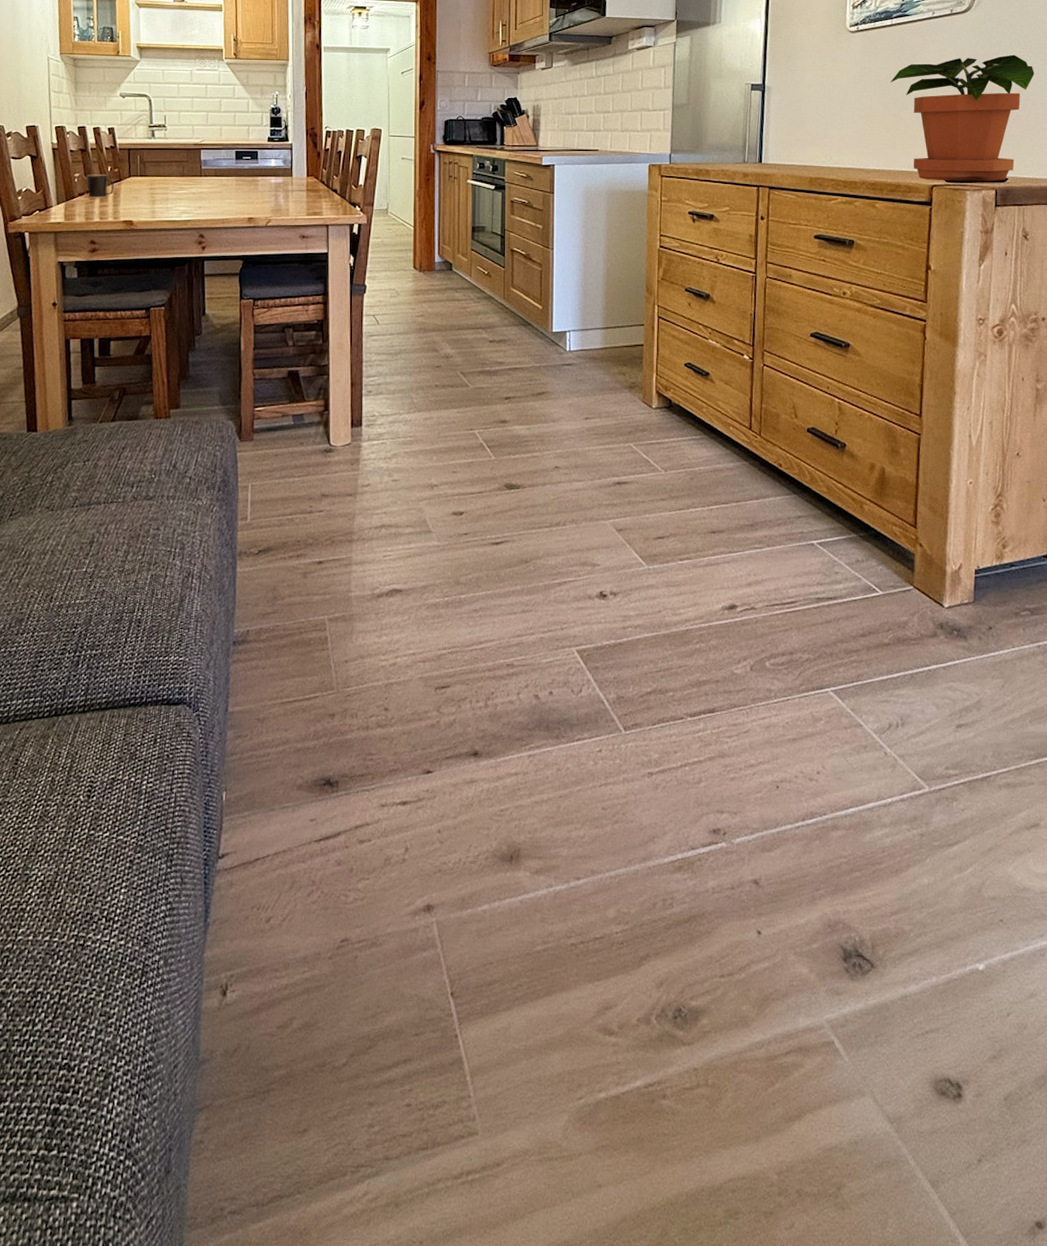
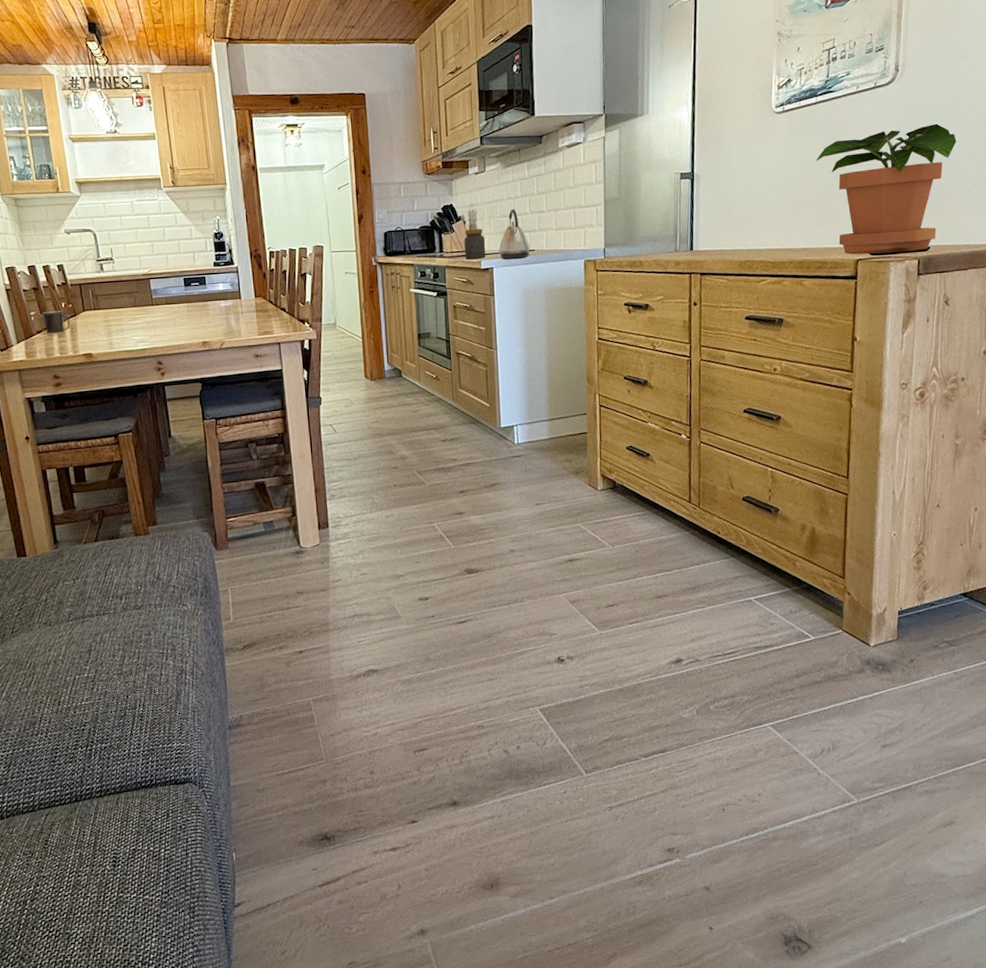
jar: none [526,124,548,156] -> present [464,229,486,260]
kettle: none [561,107,594,159] -> present [499,209,531,260]

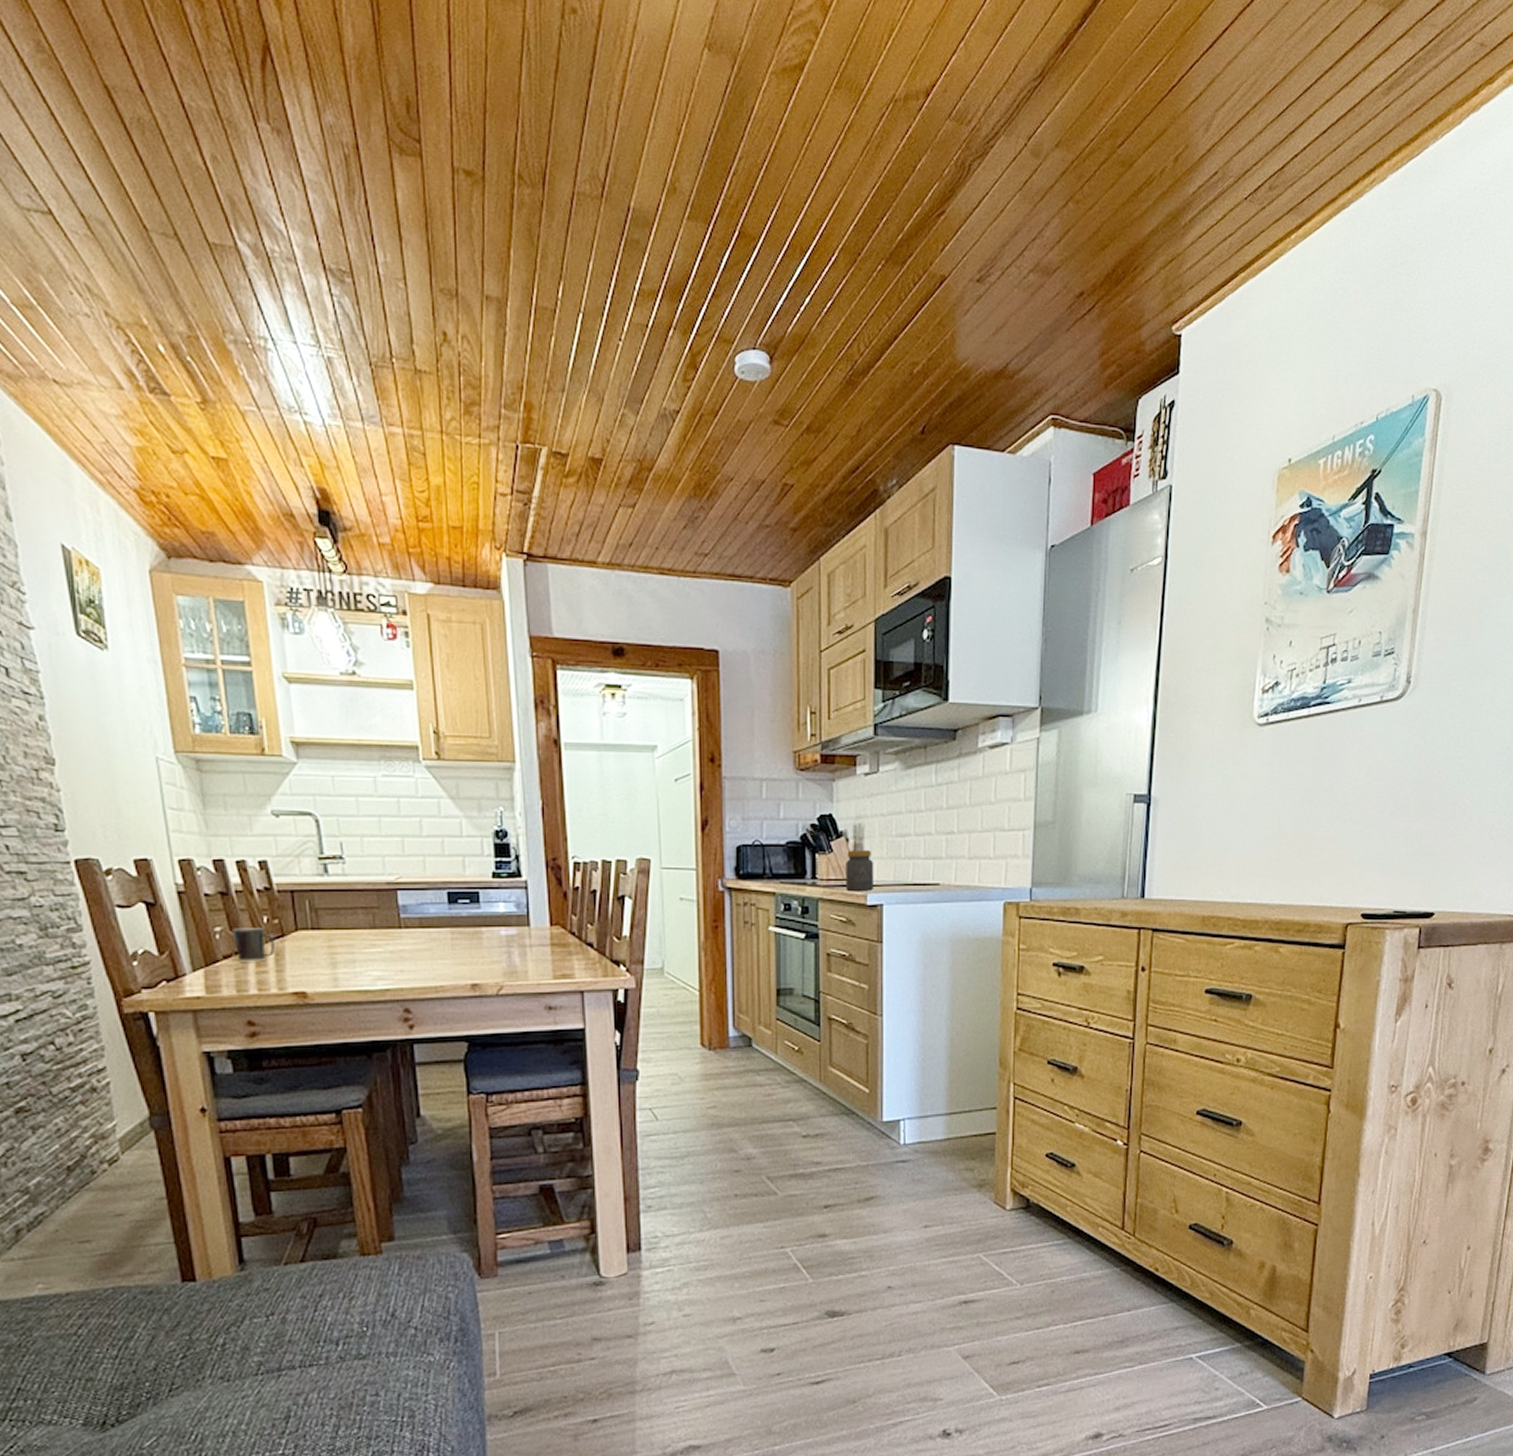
kettle: present [499,209,531,260] -> none [892,826,934,896]
potted plant: present [816,123,957,255] -> none [1304,755,1474,918]

